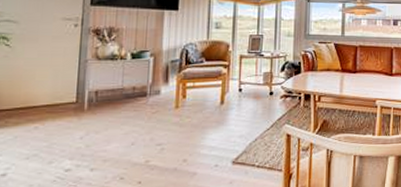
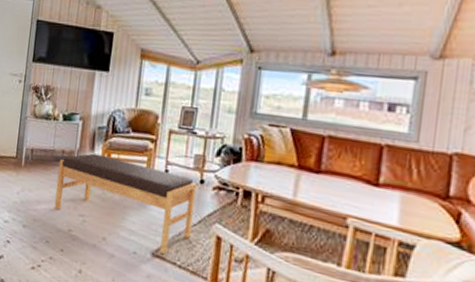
bench: none [127,85,267,160] -> present [54,153,197,254]

